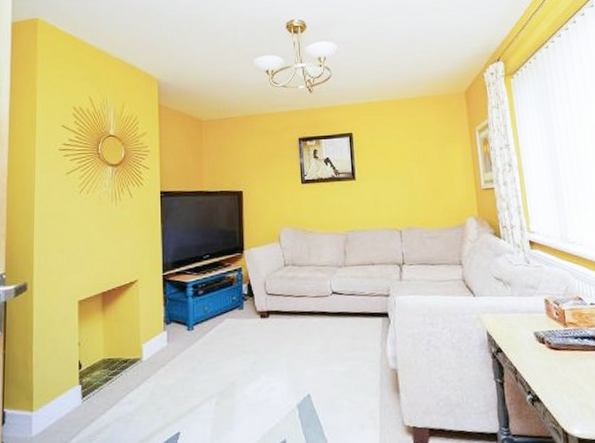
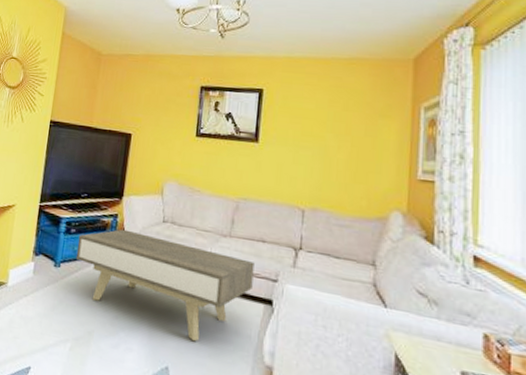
coffee table: none [207,280,370,366] -> present [75,229,255,342]

